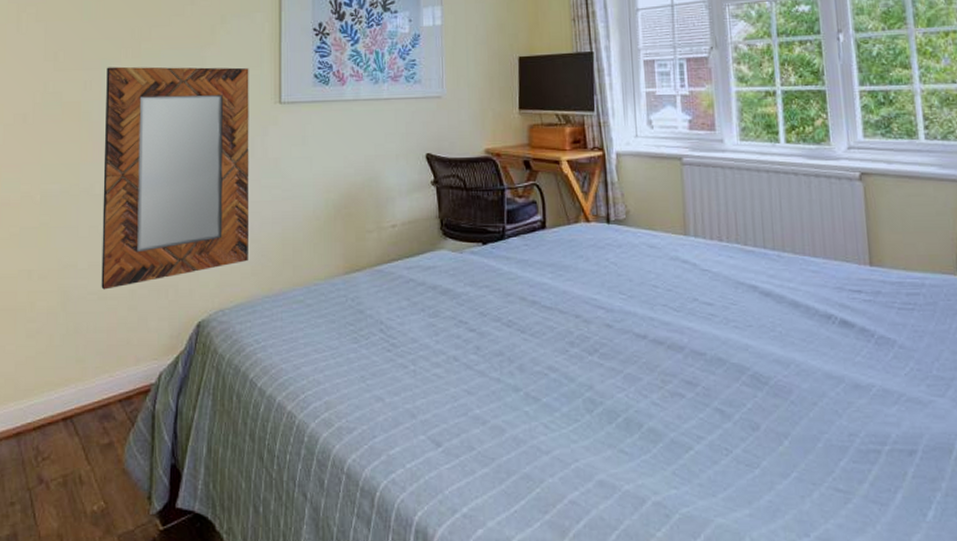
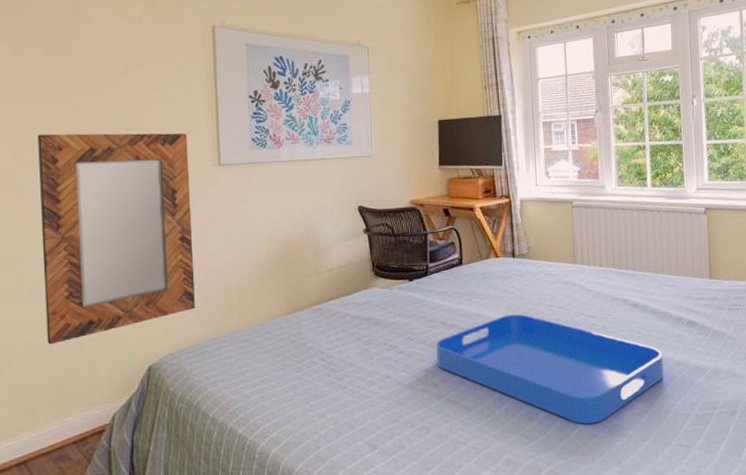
serving tray: none [513,294,809,446] -> present [436,314,664,425]

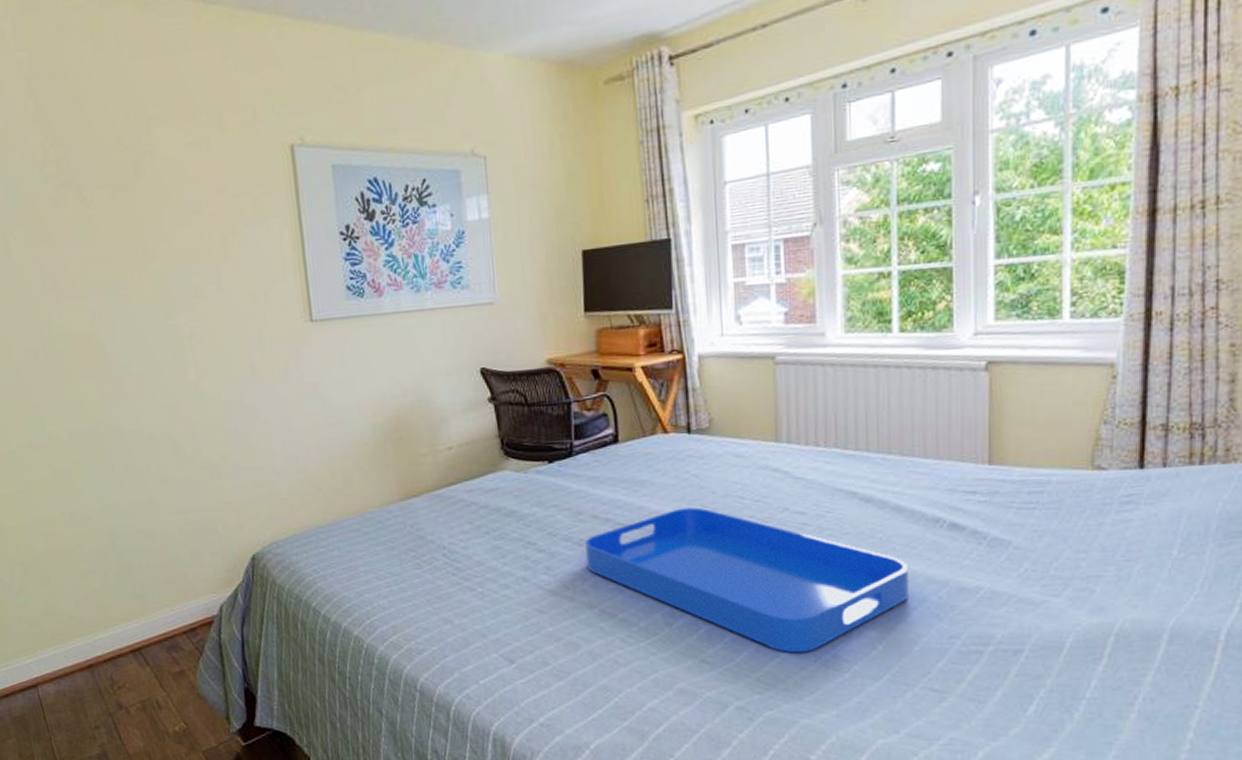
home mirror: present [37,133,195,345] -> none [113,283,297,528]

